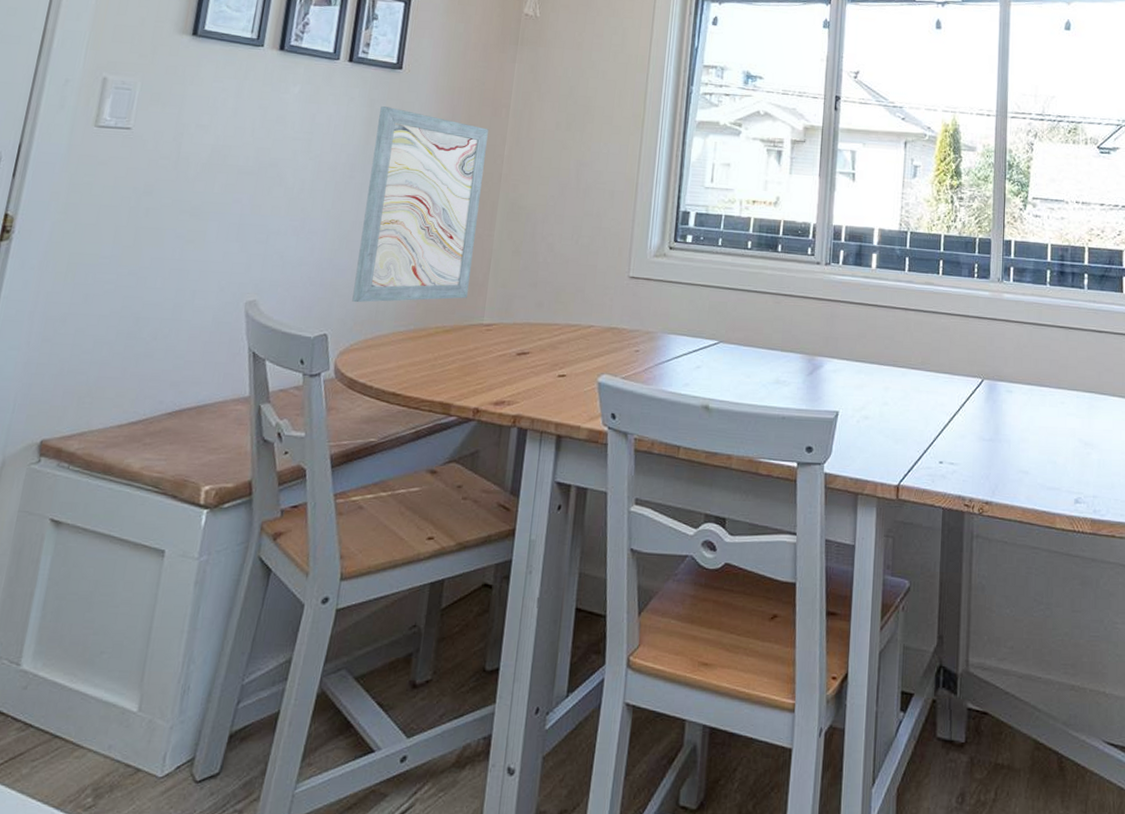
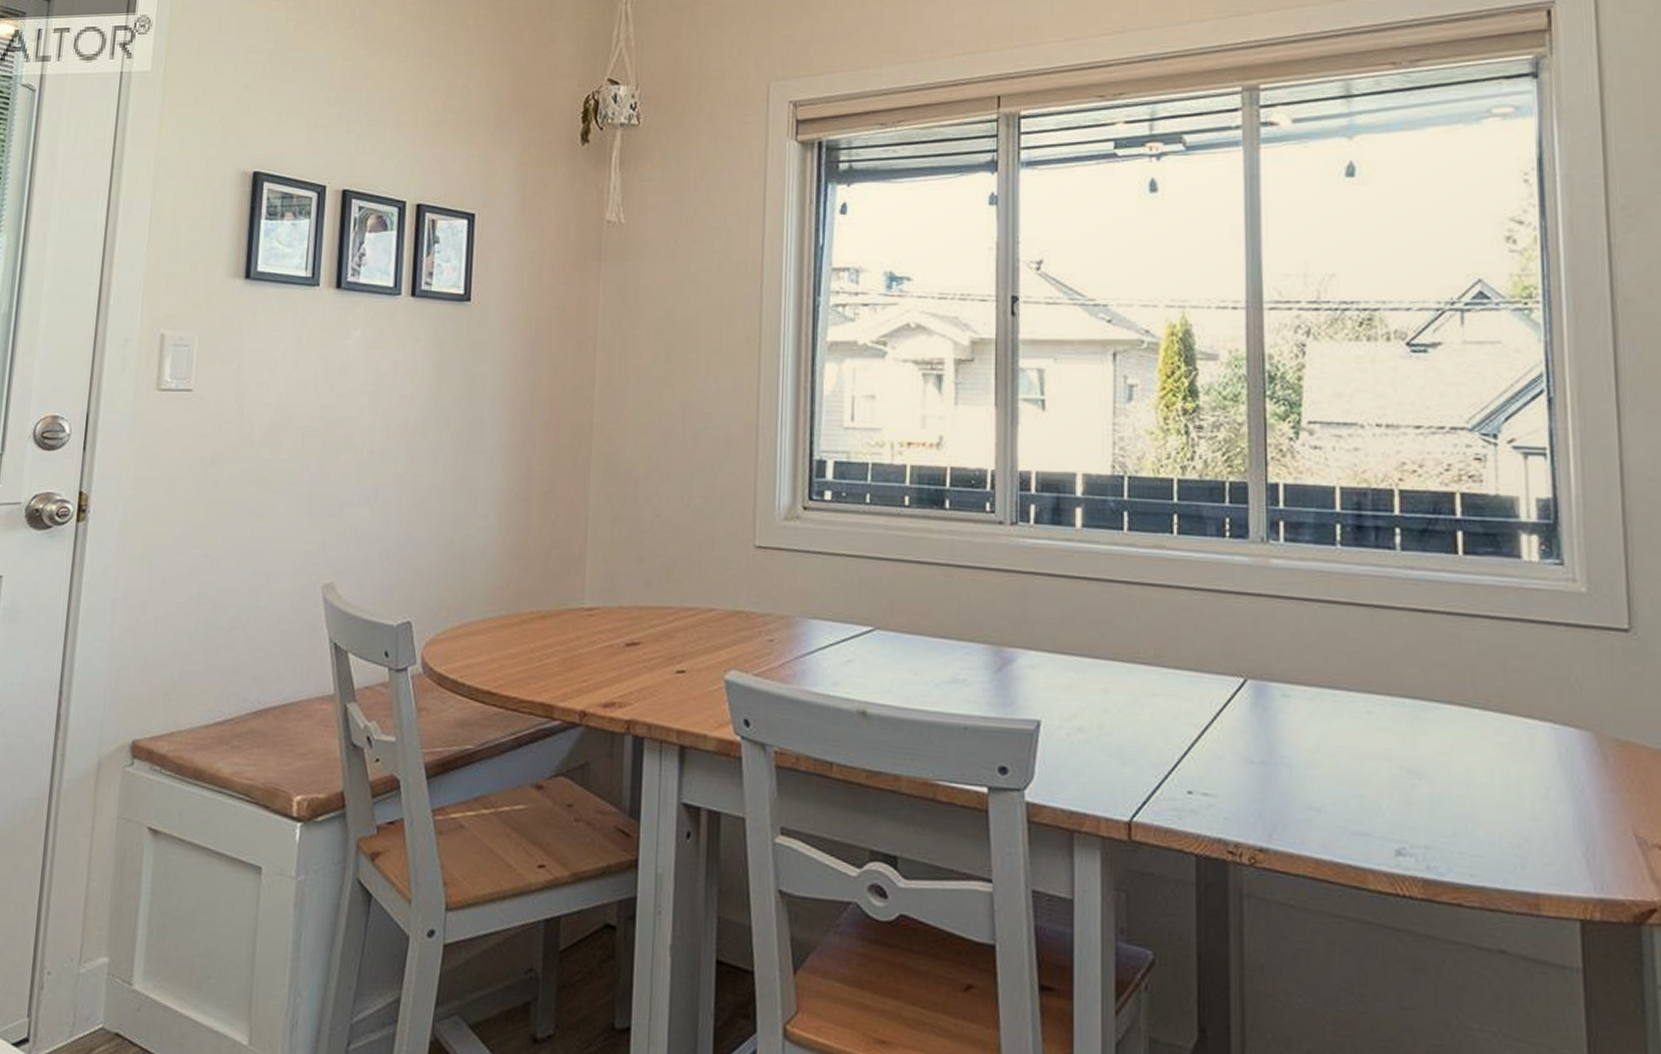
wall art: present [352,106,489,303] -> none [435,348,574,584]

